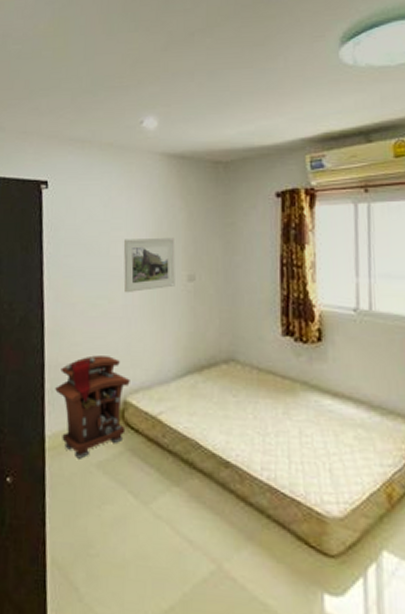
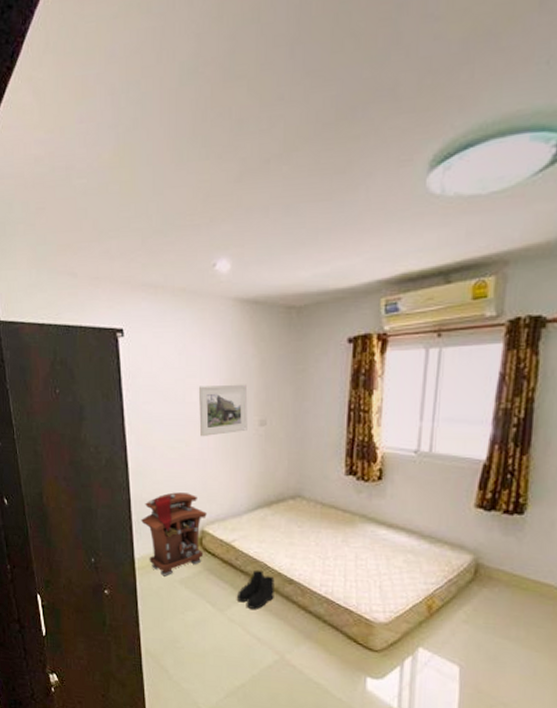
boots: none [165,449,208,501] -> present [237,570,275,609]

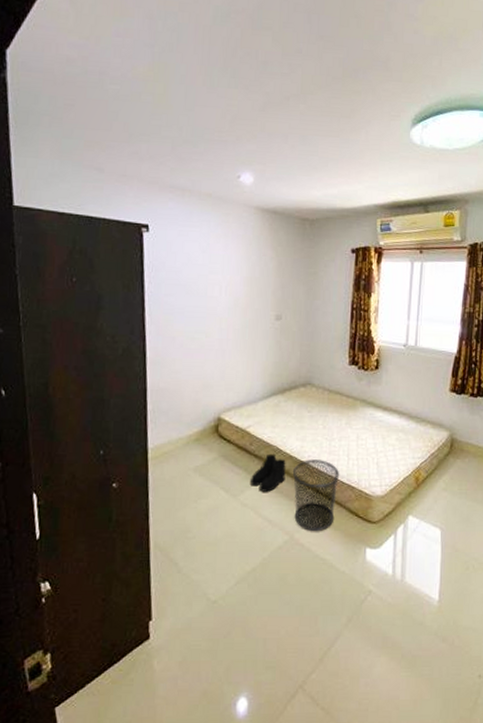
nightstand: present [141,492,207,577] -> none [157,381,224,465]
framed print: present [199,384,248,437] -> none [219,282,266,329]
waste bin: none [281,577,336,654] -> present [292,458,340,531]

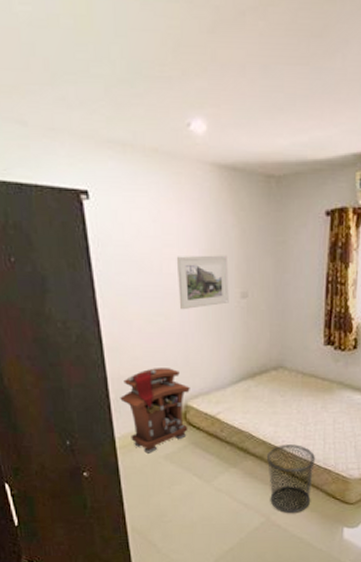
nightstand: none [157,381,224,465] -> present [120,368,190,454]
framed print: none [219,282,266,329] -> present [177,255,229,310]
boots: present [251,453,286,492] -> none [224,440,259,477]

